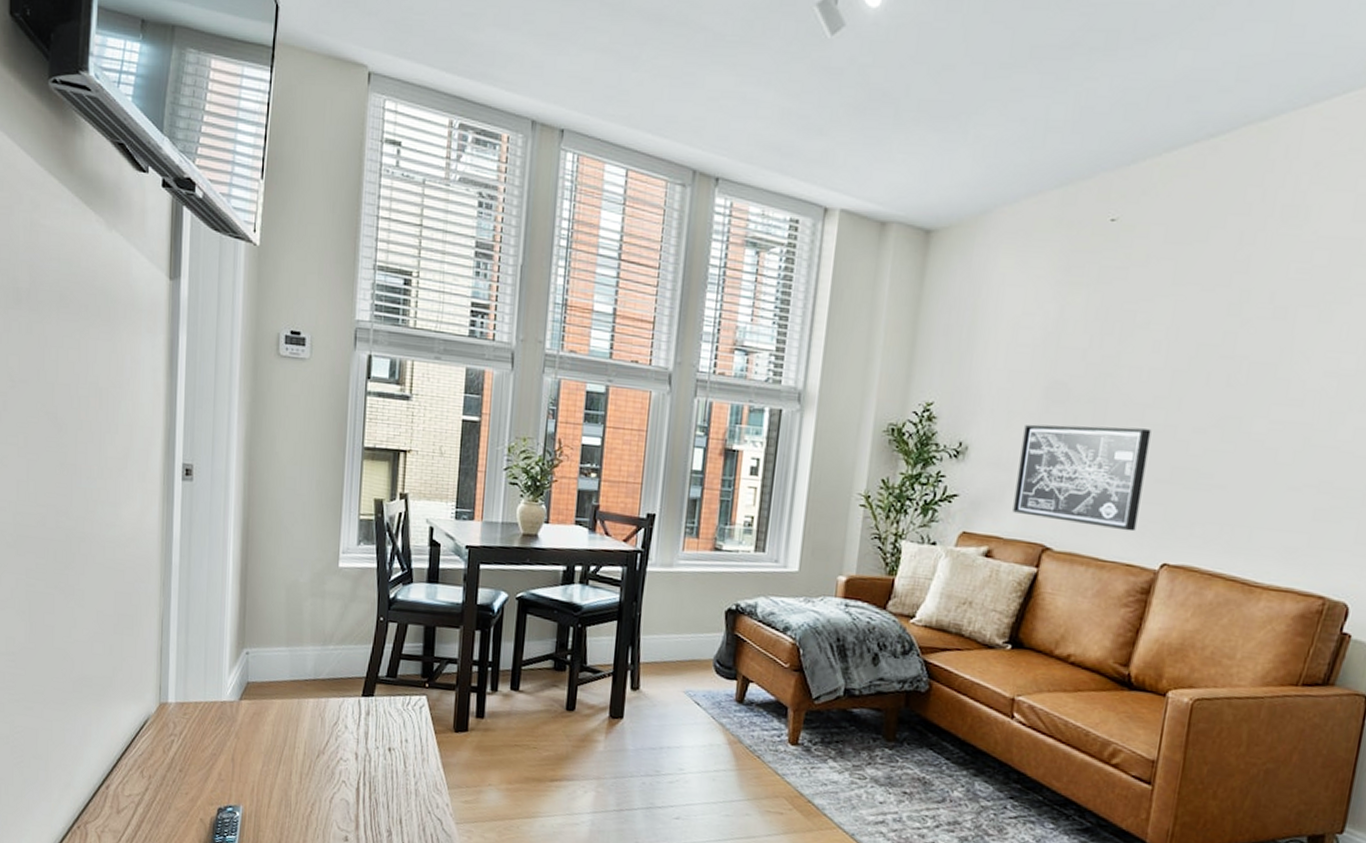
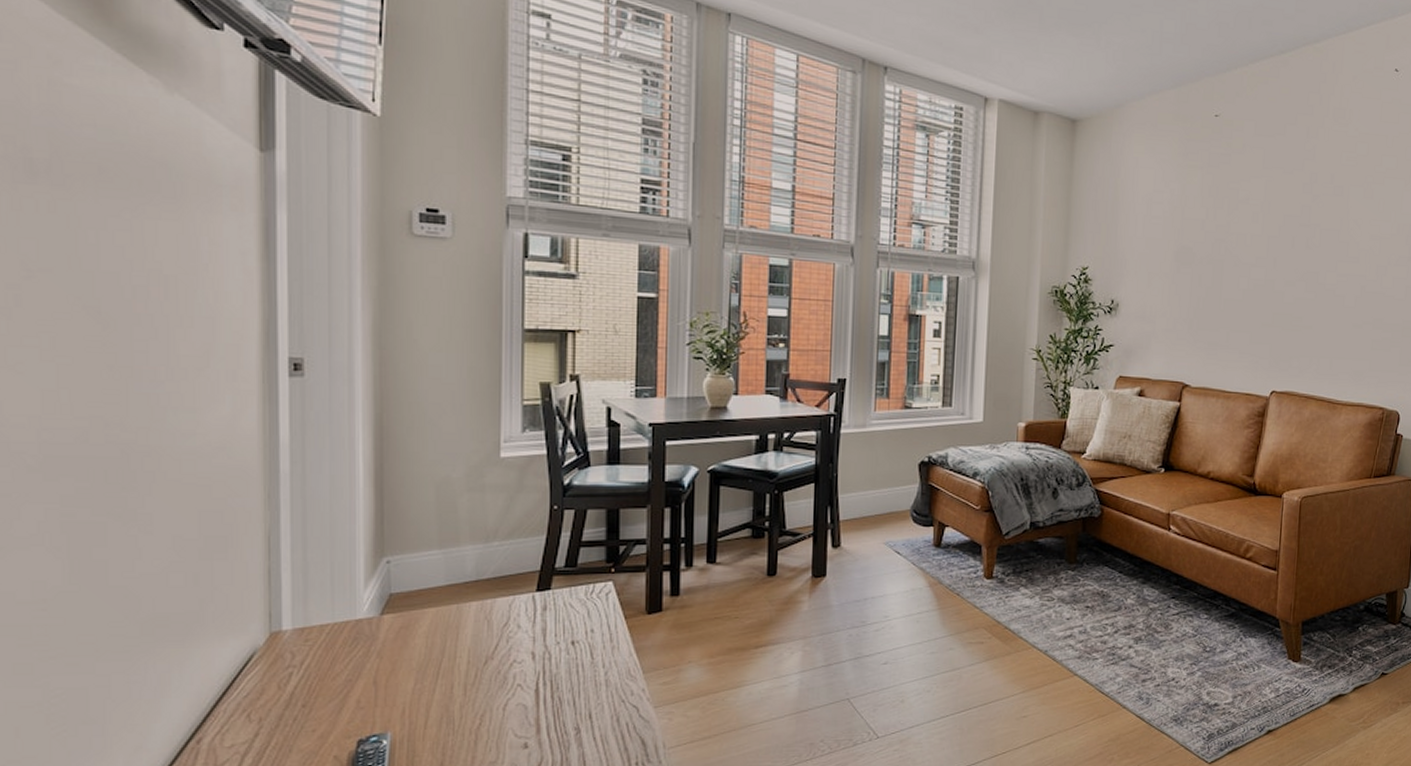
wall art: present [1012,424,1152,532] -> none [1157,283,1256,367]

